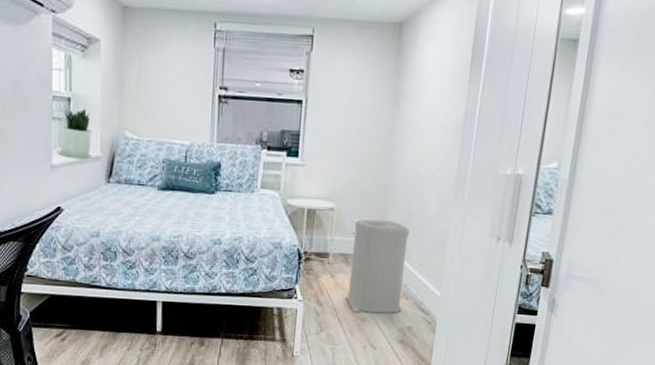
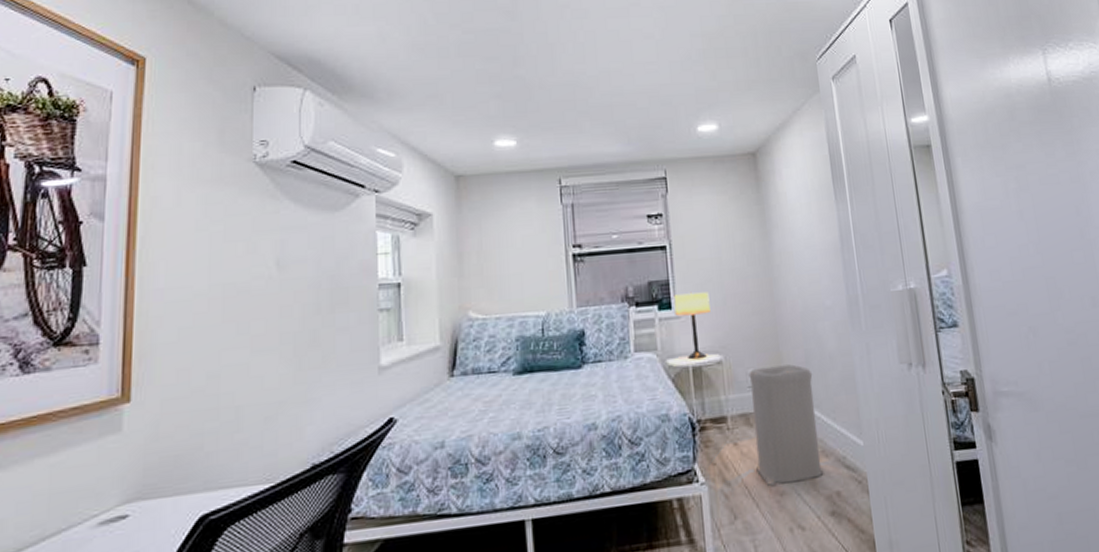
planter: present [57,107,93,160] -> none [386,292,431,355]
table lamp: none [300,145,333,204] -> present [673,292,711,360]

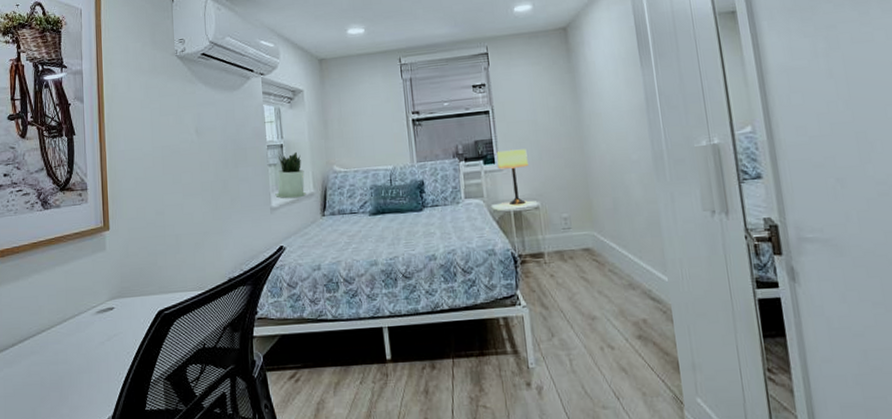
planter: none [386,292,431,355] -> present [275,151,307,199]
laundry basket: present [749,364,823,487] -> none [563,210,630,312]

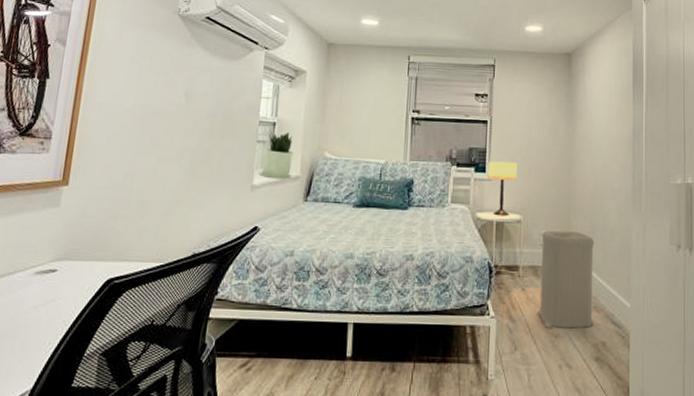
laundry basket: none [563,210,630,312] -> present [538,230,595,329]

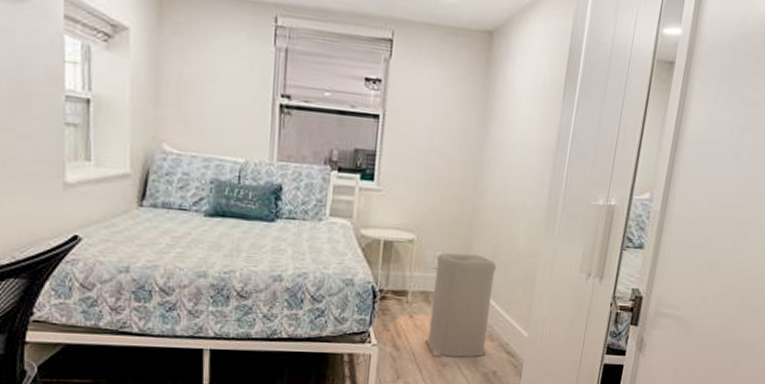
planter: present [259,131,294,180] -> none [72,110,120,178]
table lamp: present [488,160,517,217] -> none [376,167,414,235]

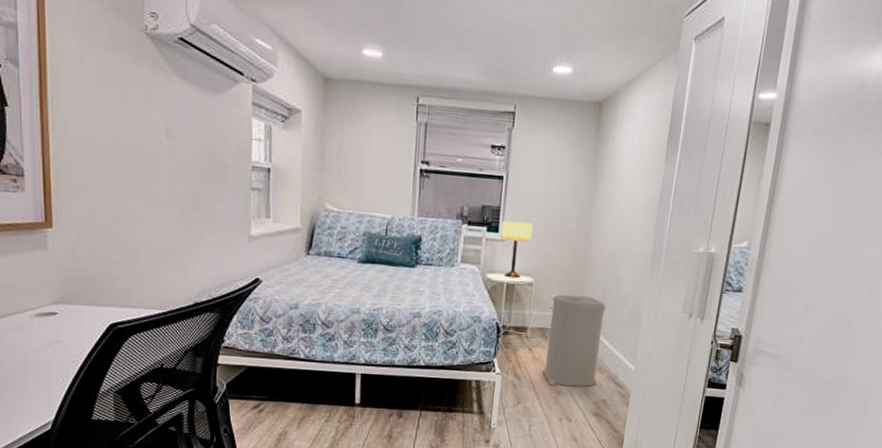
table lamp: none [376,167,414,235] -> present [500,221,533,279]

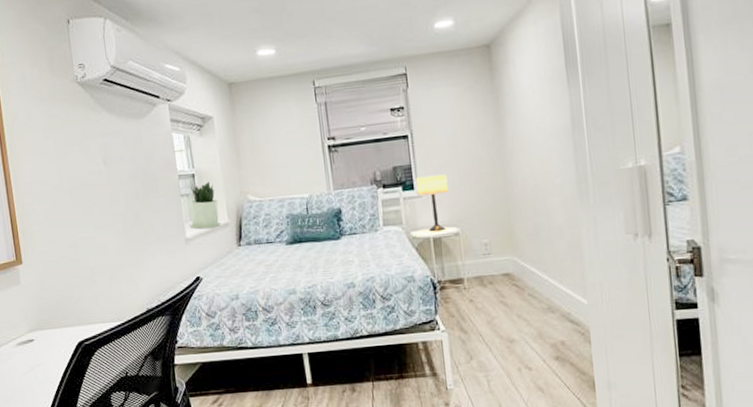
planter: none [256,177,293,231] -> present [189,181,222,230]
laundry basket: present [543,294,606,387] -> none [483,235,549,335]

